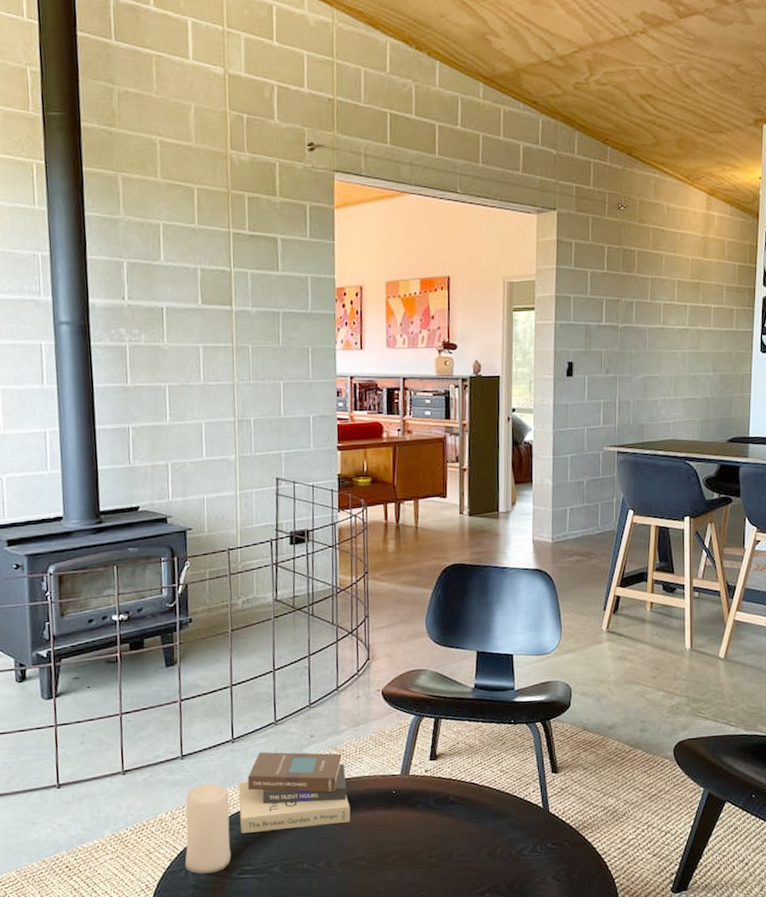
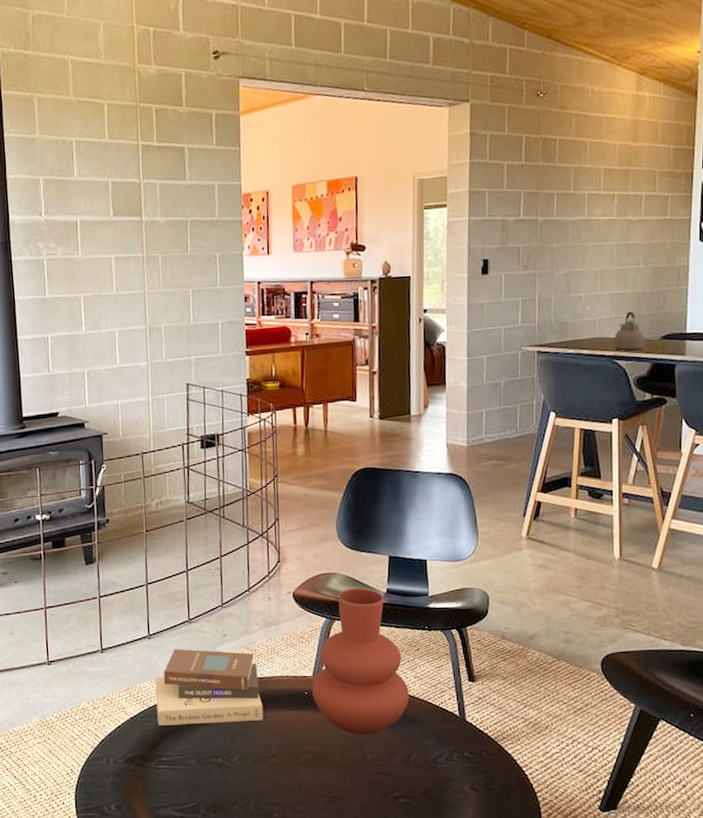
candle: present [185,783,231,874] -> none [106,676,149,762]
vase: none [400,683,495,832] -> present [312,587,409,735]
kettle: none [686,415,713,452] -> present [614,311,645,351]

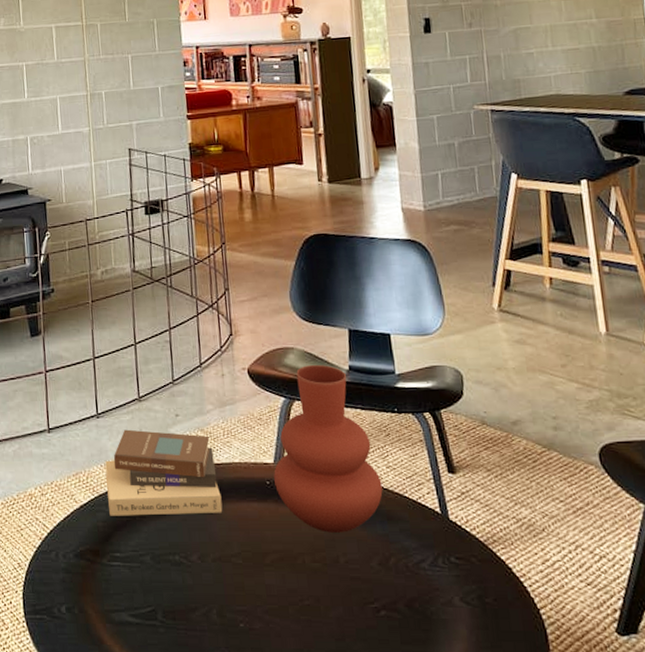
kettle: present [614,311,645,351] -> none [573,66,607,107]

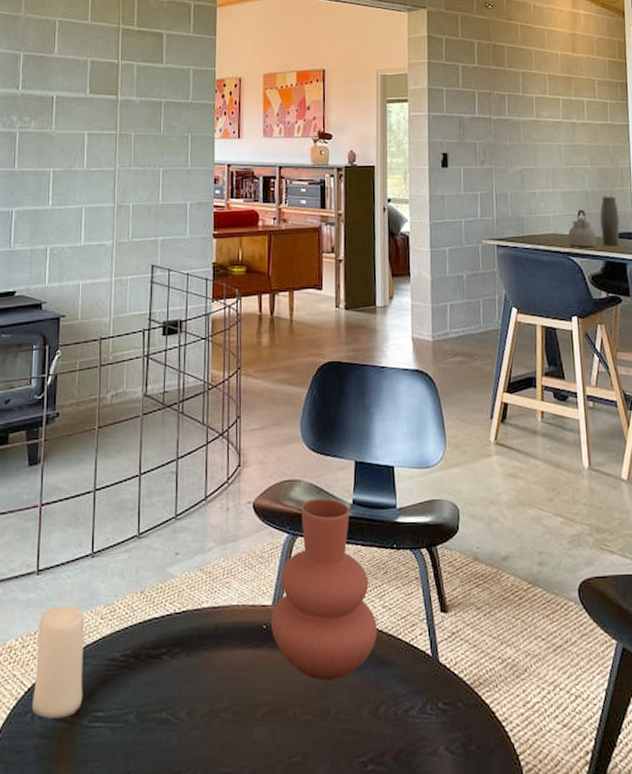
candle: none [54,459,101,557] -> present [33,605,84,719]
books: present [105,429,223,516] -> none [95,570,216,669]
kettle: none [573,66,607,107] -> present [568,209,597,248]
vase: none [609,50,634,104] -> present [600,196,620,246]

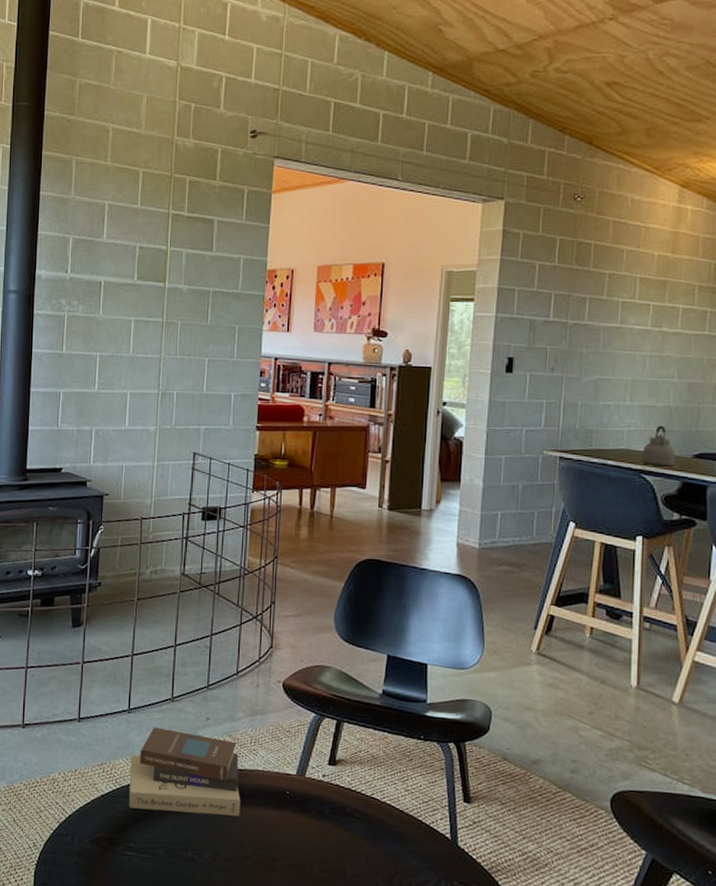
candle: present [33,605,84,719] -> none [73,750,120,844]
books: none [95,570,216,669] -> present [129,727,241,817]
vase: present [271,497,377,680] -> none [294,684,398,847]
vase: present [600,196,620,246] -> none [681,413,706,467]

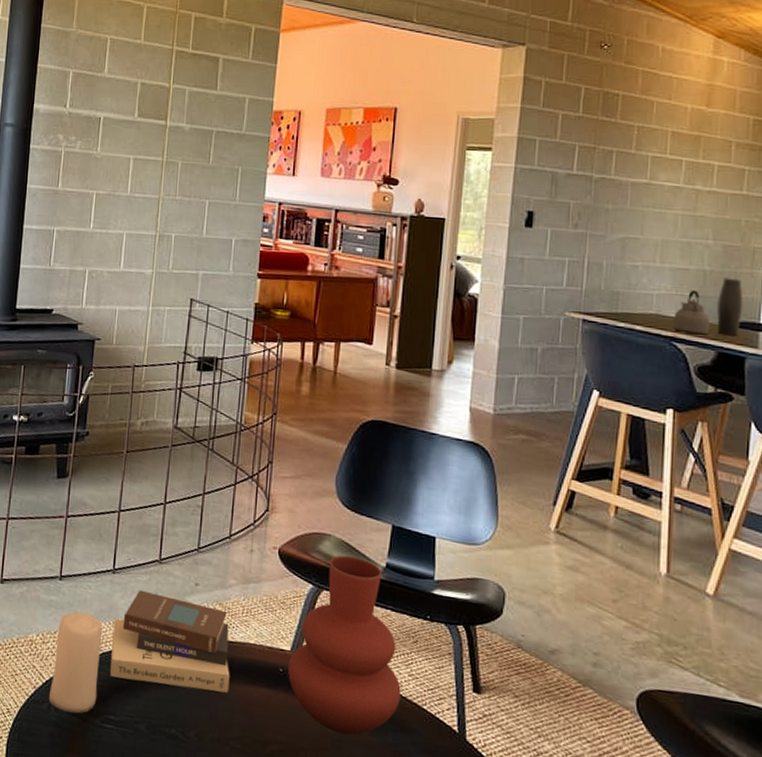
candle: none [73,750,120,844] -> present [49,612,102,714]
vase: none [294,684,398,847] -> present [288,555,401,735]
vase: none [681,413,706,467] -> present [717,277,744,336]

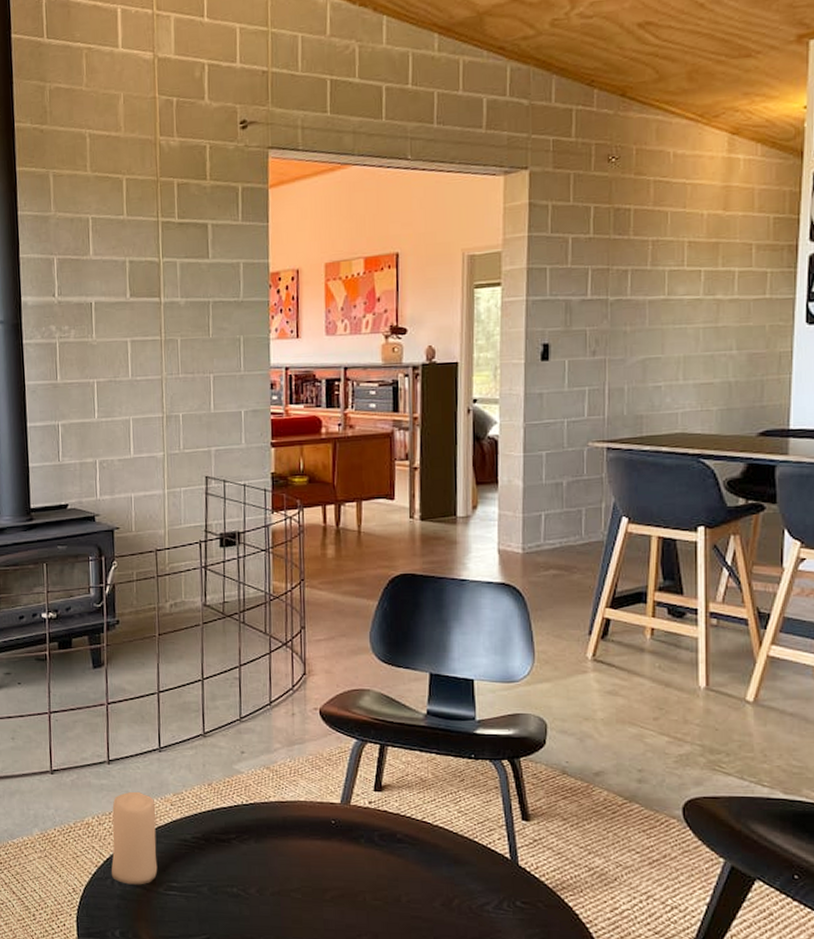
books: present [110,590,230,693] -> none [165,764,285,849]
vase: present [288,555,401,735] -> none [340,707,452,873]
kettle: present [672,289,711,335] -> none [699,403,738,449]
vase: present [717,277,744,336] -> none [745,386,771,446]

